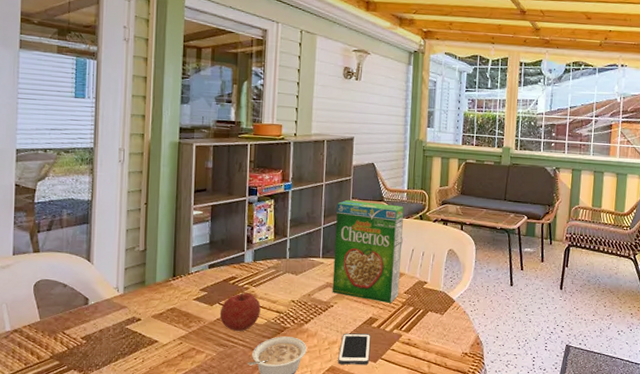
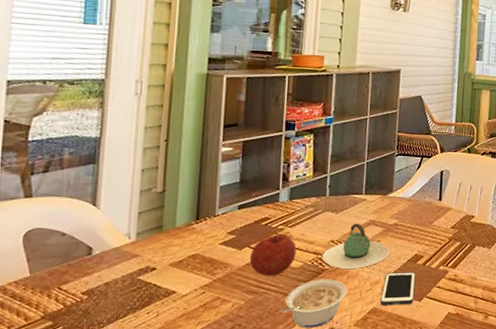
teapot: none [284,284,346,329] -> present [322,223,389,270]
cereal box: present [332,199,404,303] -> none [375,133,452,239]

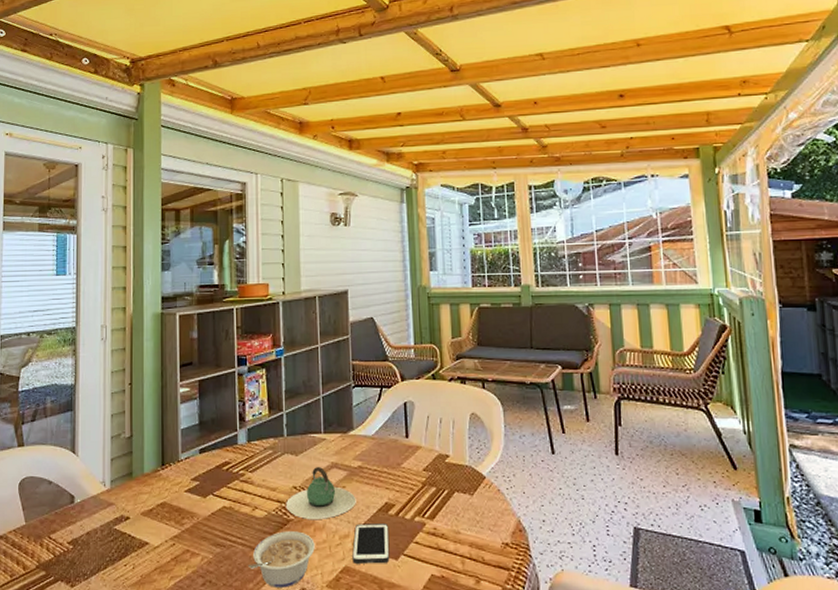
fruit: present [249,233,297,276] -> none [214,479,259,527]

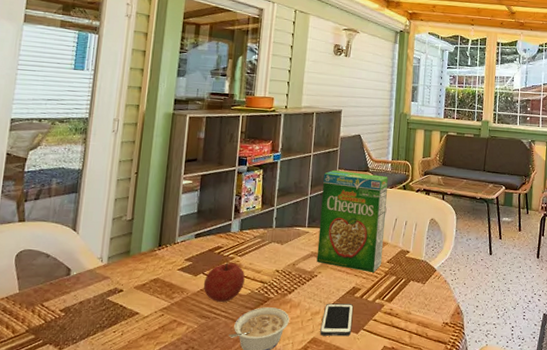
fruit: none [214,479,259,527] -> present [203,262,245,302]
teapot: present [286,466,356,520] -> none [268,254,329,299]
cereal box: none [336,362,417,484] -> present [316,170,388,272]

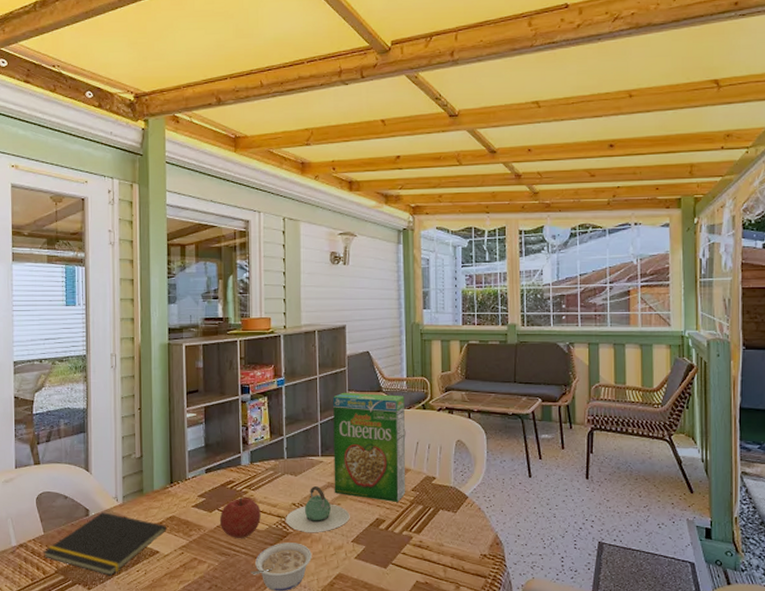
notepad: none [15,272,149,336] -> present [43,512,166,576]
teapot: none [268,254,329,299] -> present [286,485,350,533]
cell phone: present [320,303,354,337] -> none [345,536,380,572]

